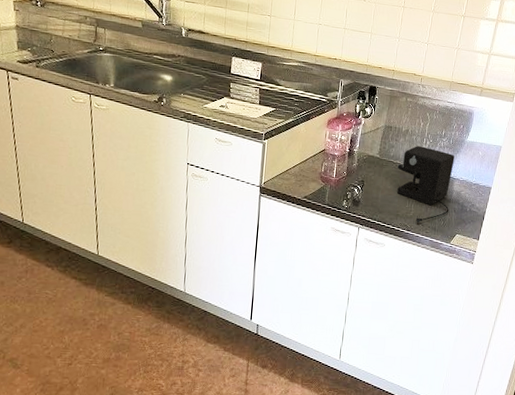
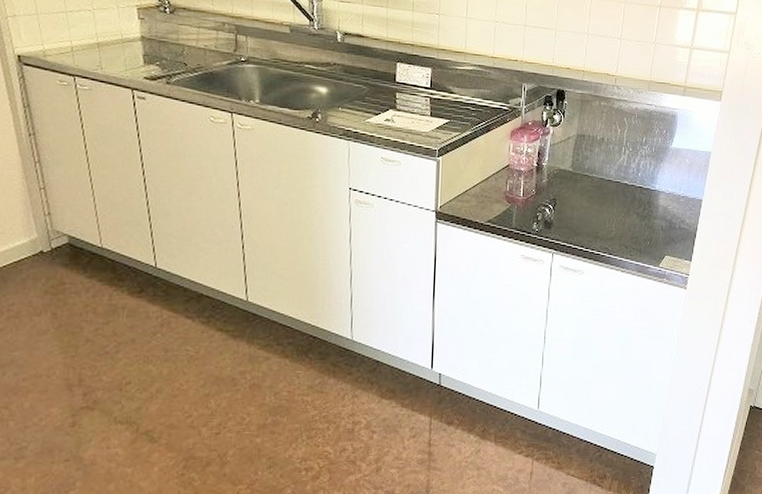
coffee maker: present [397,146,455,222] -> none [593,156,659,244]

